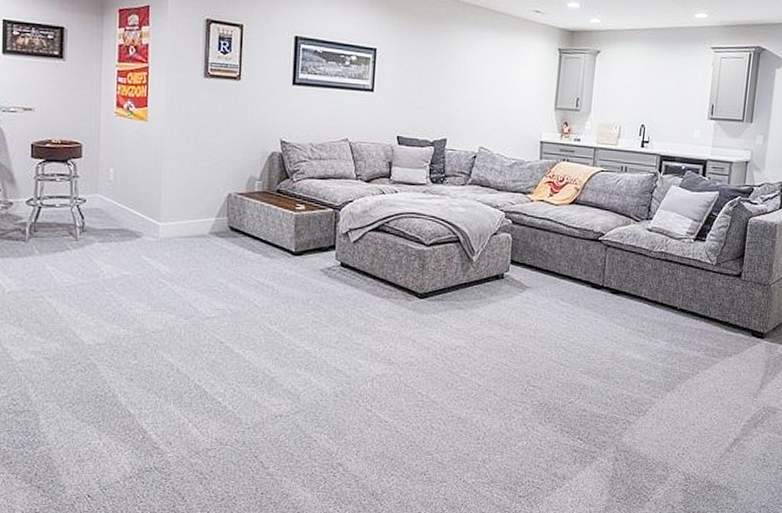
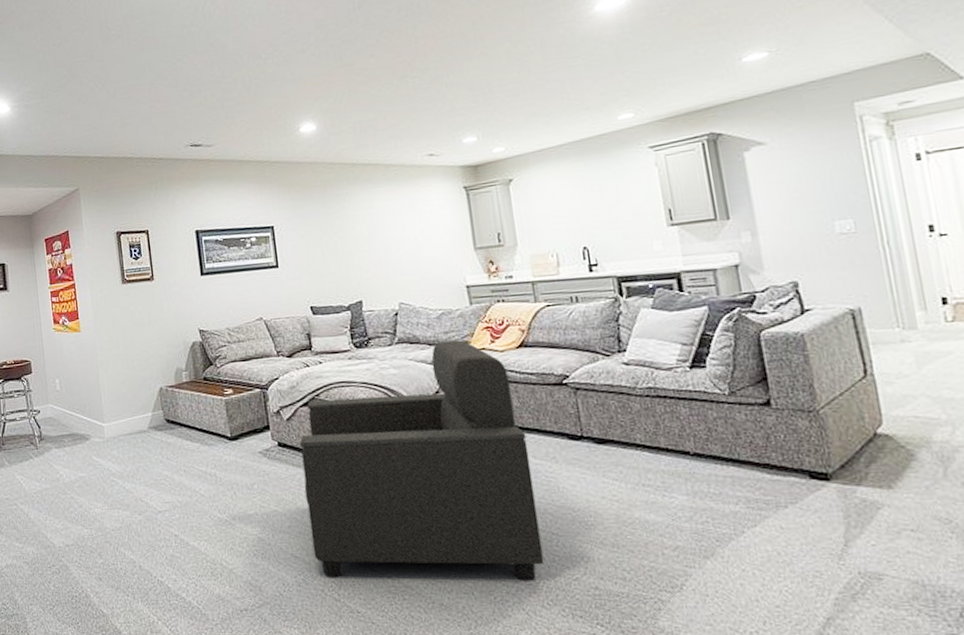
armchair: none [355,188,560,402] -> present [300,340,544,581]

